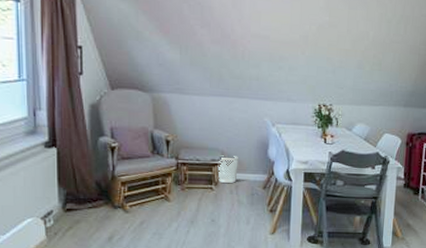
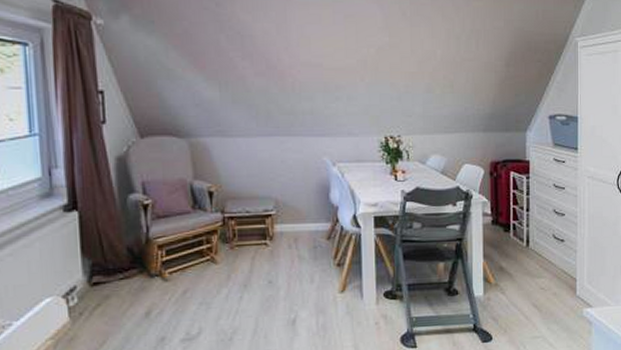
wastebasket: present [217,155,238,183] -> none [271,204,296,236]

